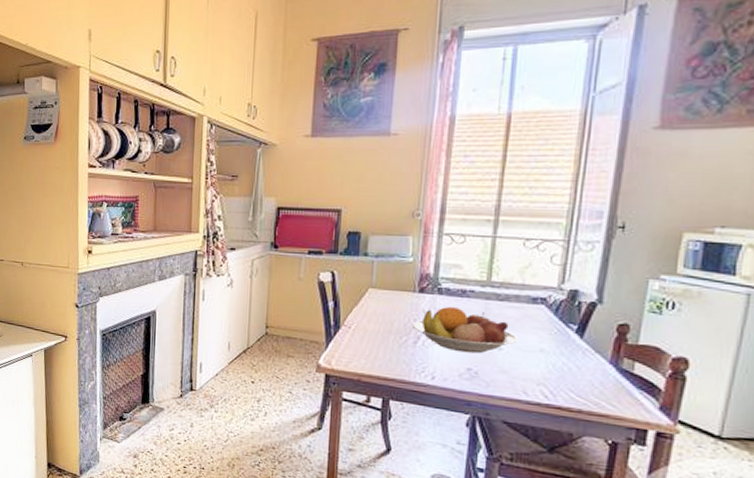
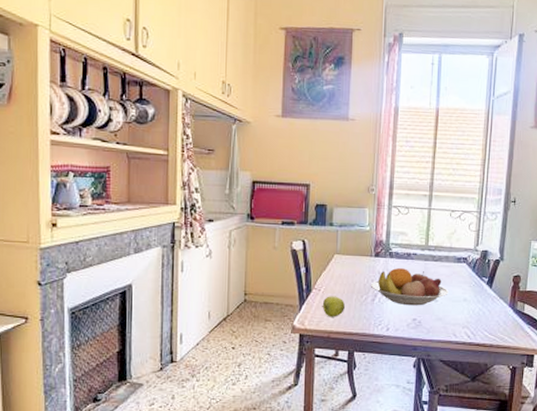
apple: none [352,334,380,359] -> present [322,296,345,317]

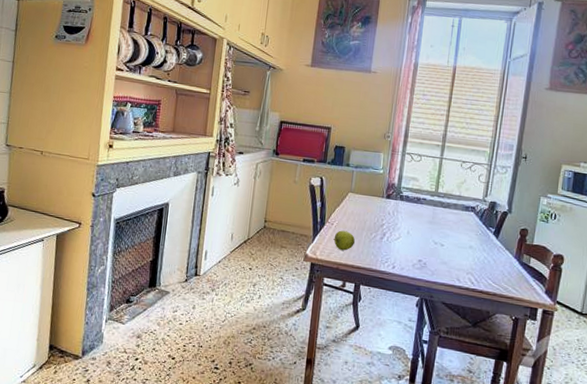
fruit bowl: present [370,268,449,306] -> none [380,210,455,248]

